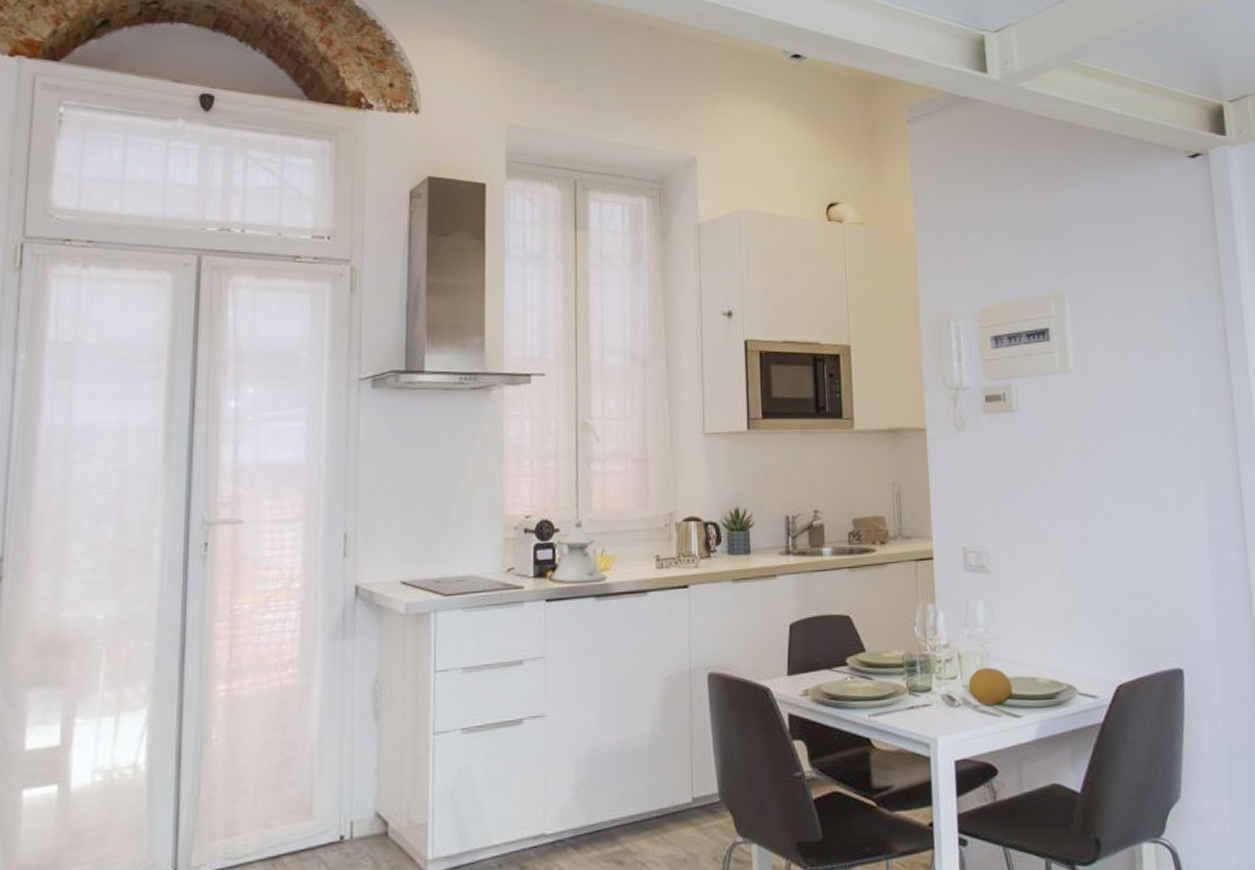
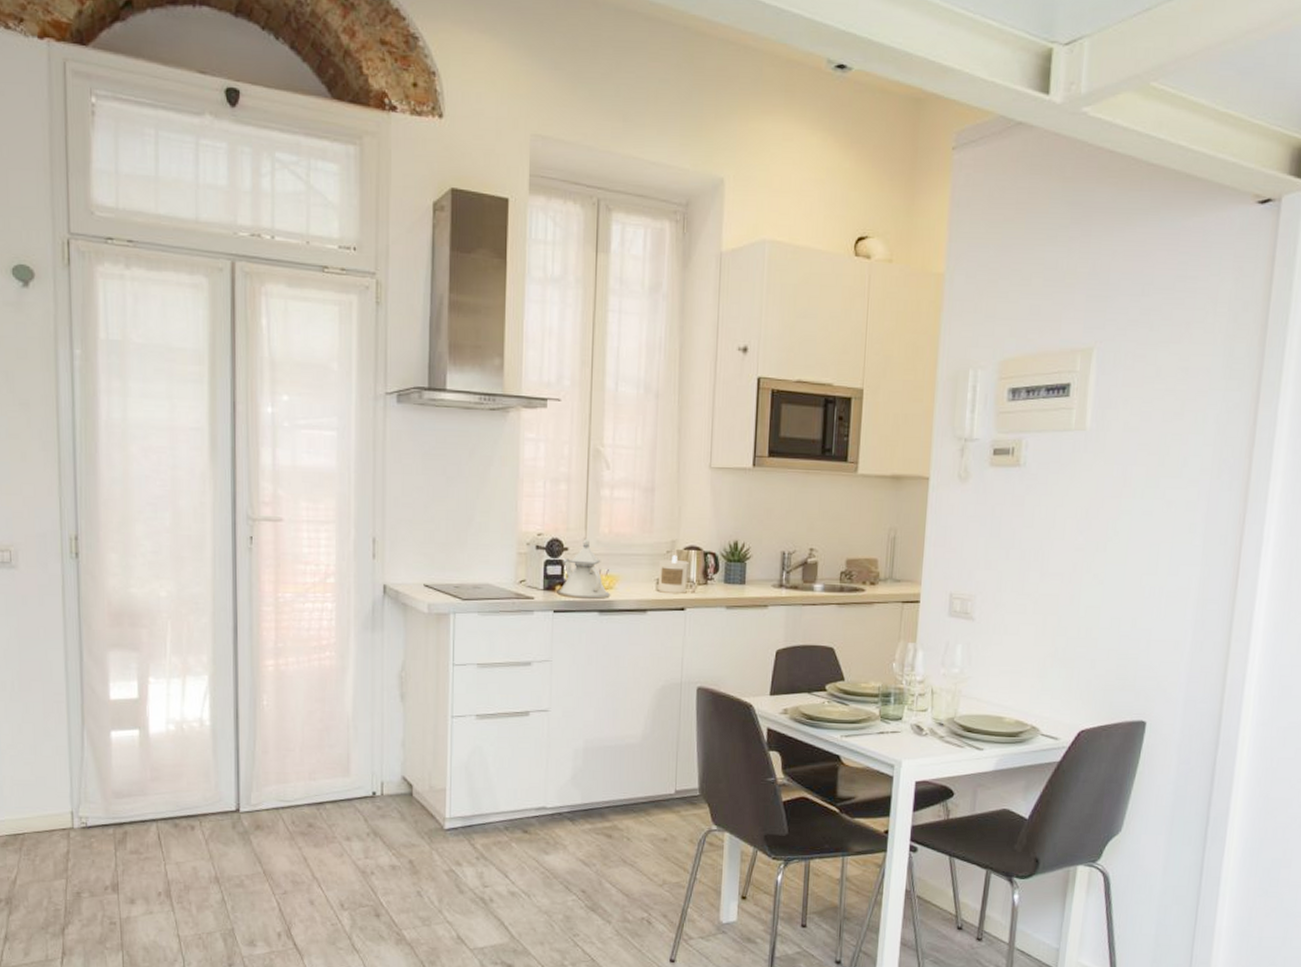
candle: none [657,528,690,570] -> present [657,555,689,593]
fruit: present [968,668,1013,705] -> none [937,704,979,737]

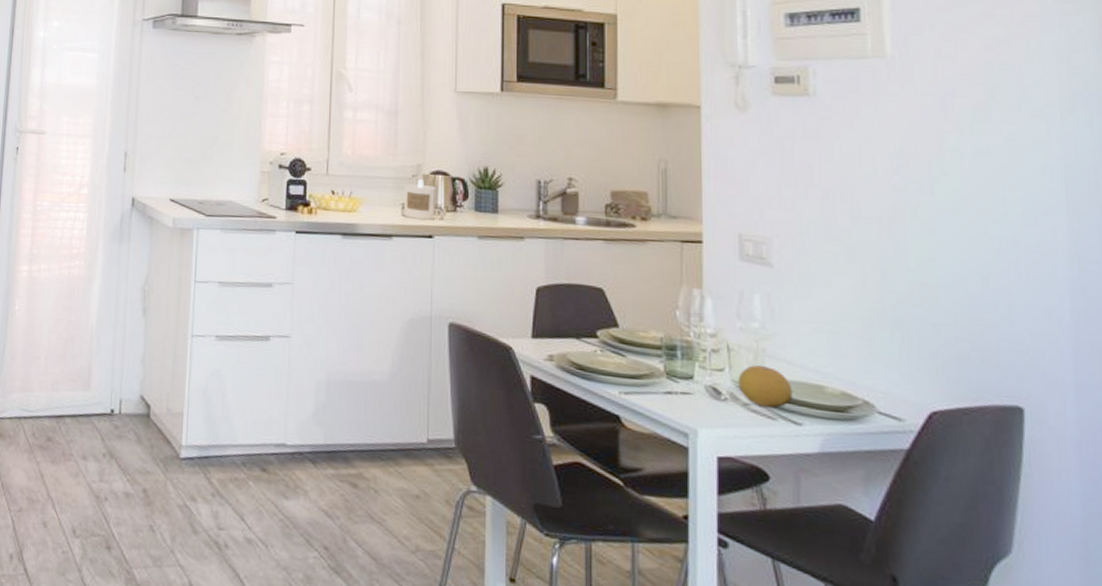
teapot: present [557,539,610,600] -> none [299,159,353,223]
fruit: none [937,704,979,737] -> present [738,365,793,408]

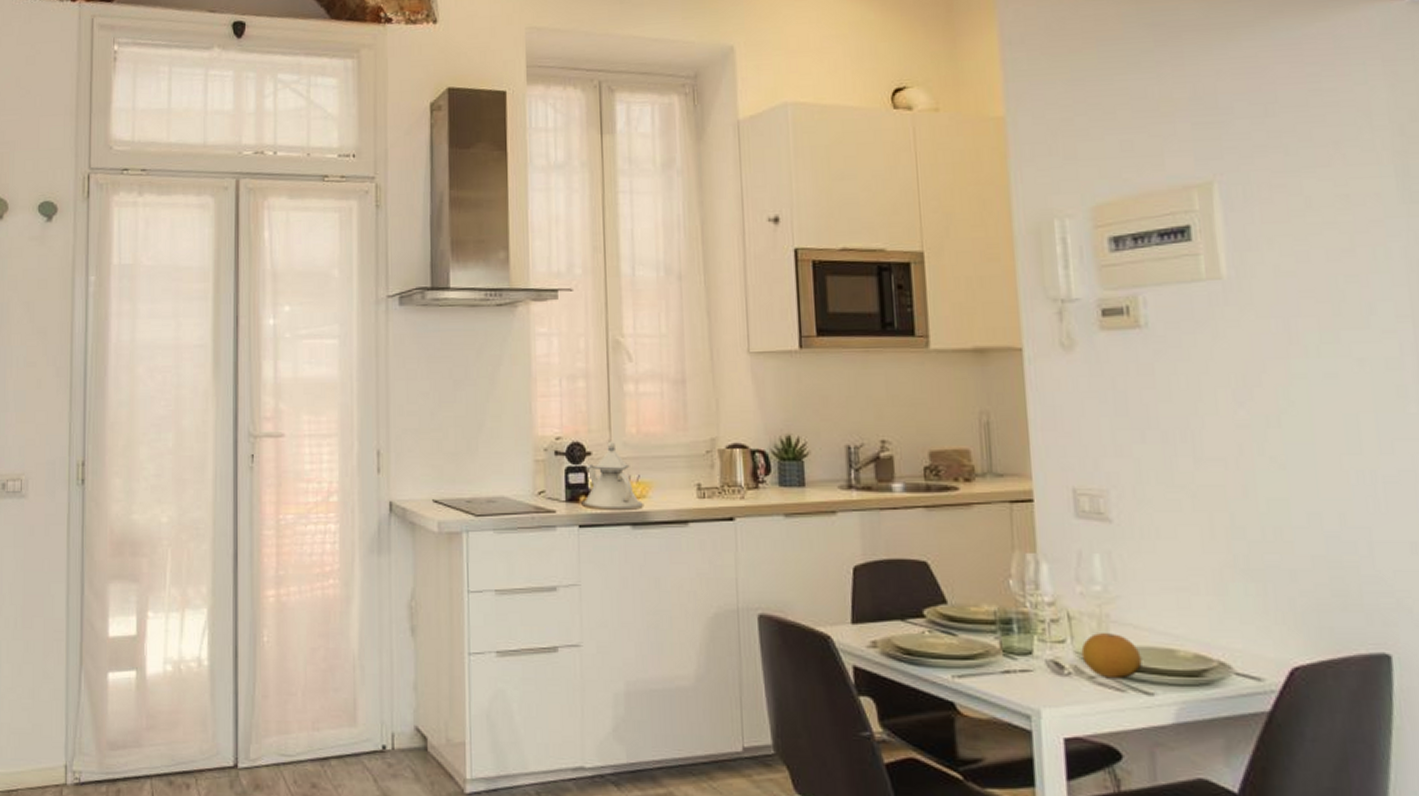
teapot: none [299,159,353,223] -> present [581,441,643,511]
candle: present [403,179,436,220] -> none [697,455,735,500]

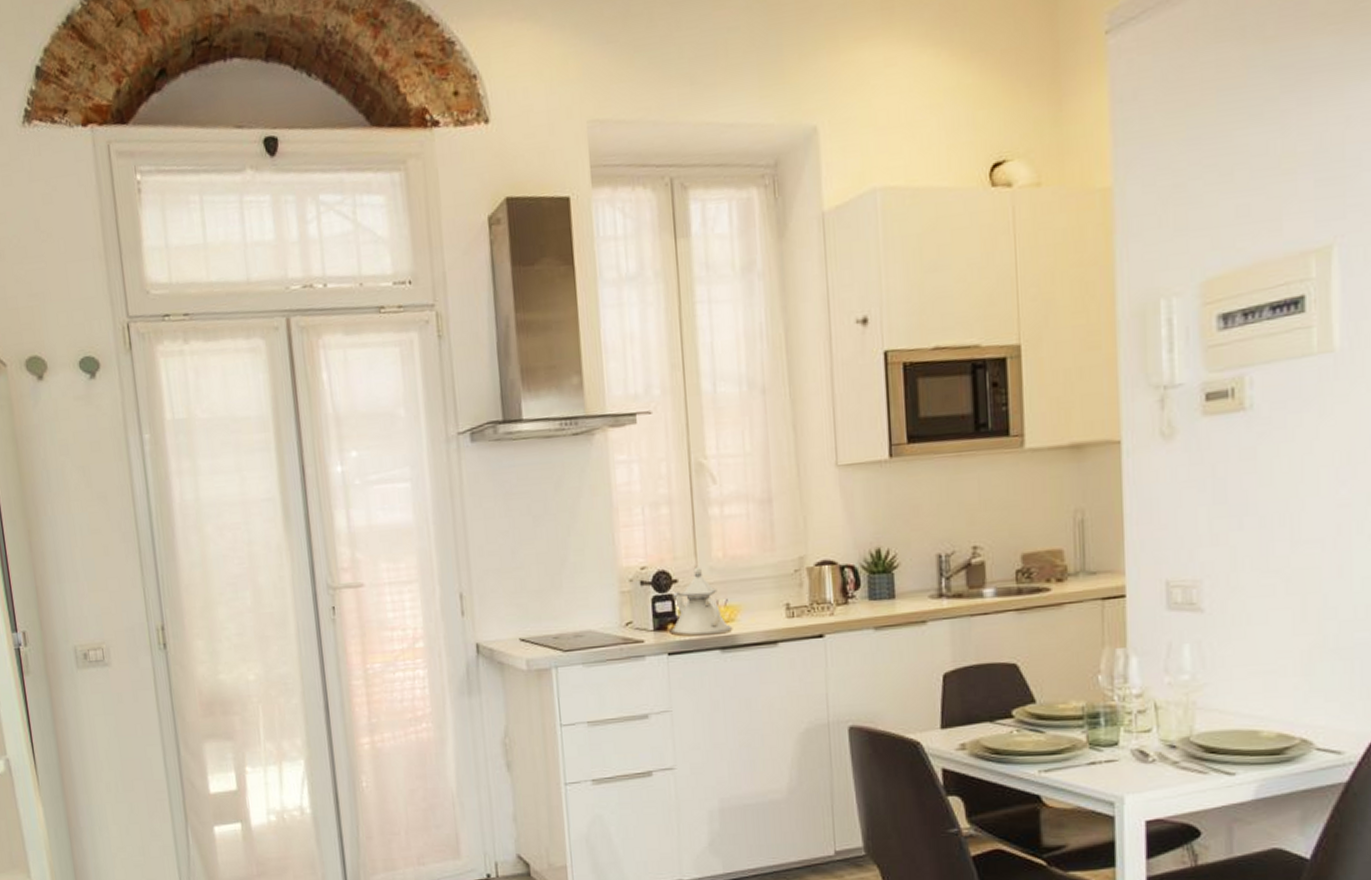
fruit: present [1081,633,1142,678] -> none [1166,719,1225,761]

